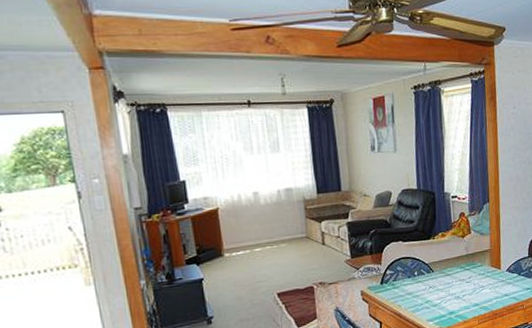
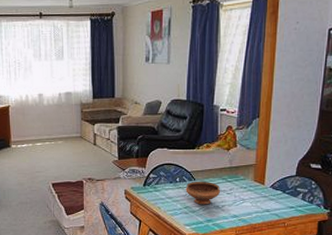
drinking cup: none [425,272,460,297] -> present [186,181,221,205]

